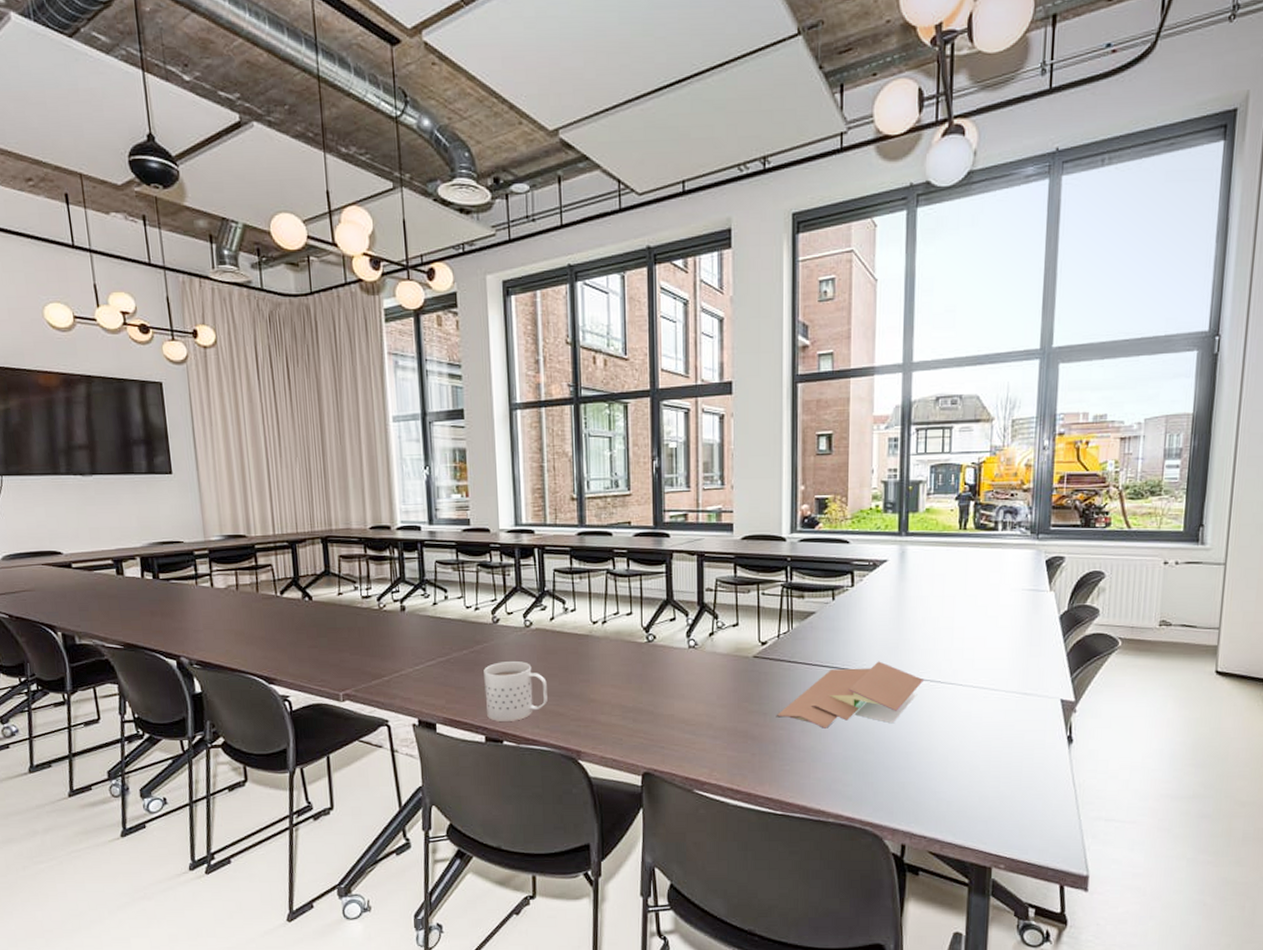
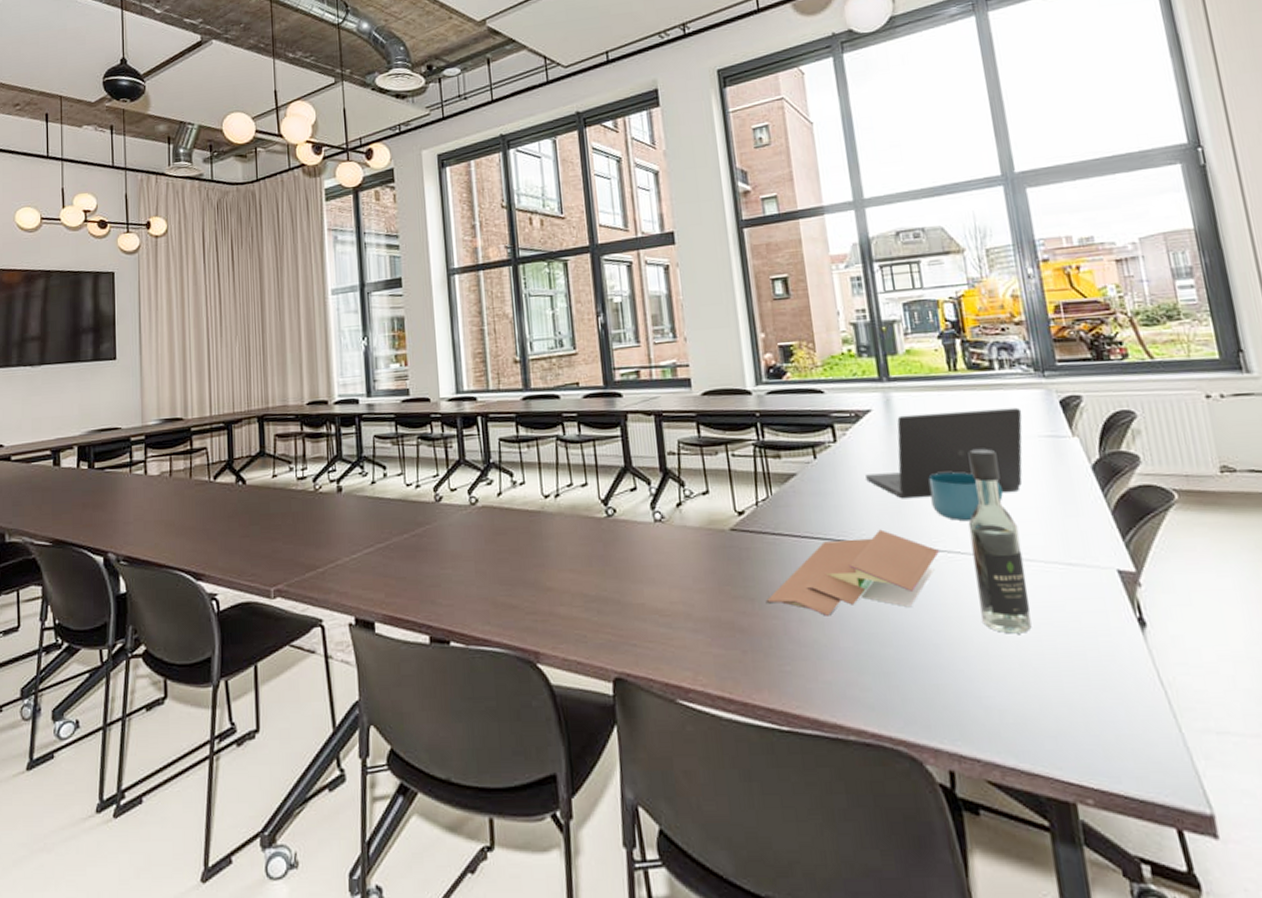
mug: present [484,661,548,721] -> none [426,545,498,618]
laptop: none [874,564,1013,636] -> present [866,407,1023,498]
cup: none [925,616,984,657] -> present [928,472,1003,522]
bottle: none [947,598,991,746] -> present [968,449,1032,634]

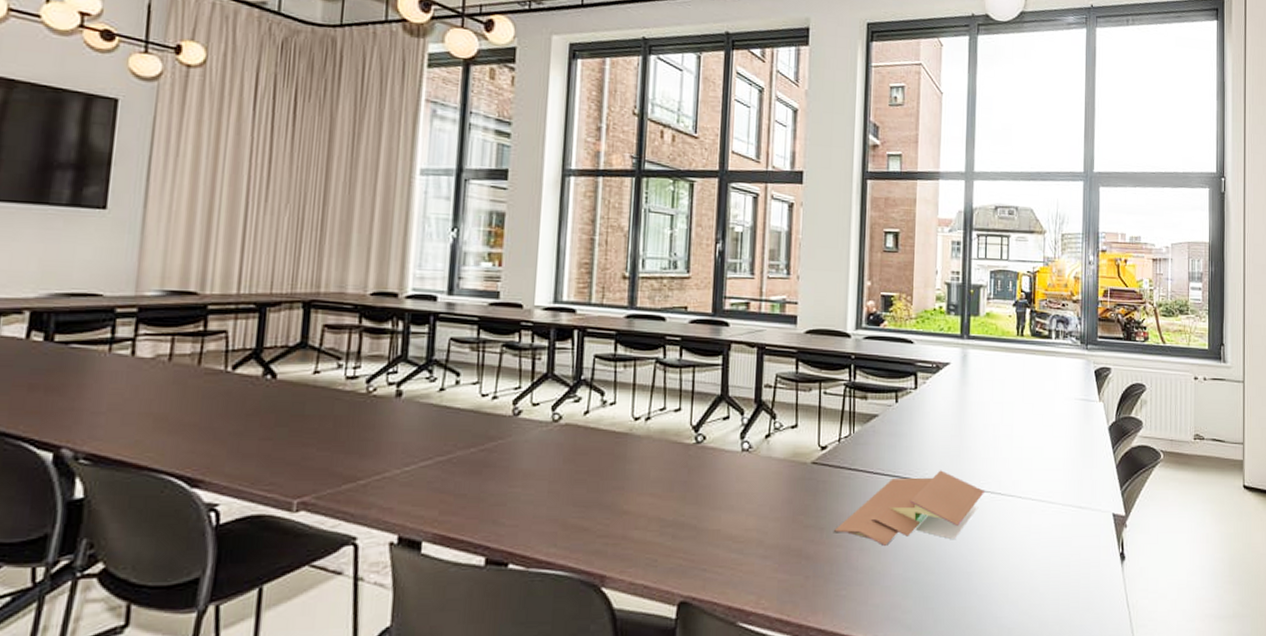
laptop: present [866,407,1023,498] -> none [936,370,1066,444]
cup: present [928,472,1003,522] -> none [985,424,1041,467]
bottle: present [968,449,1032,634] -> none [1007,406,1048,564]

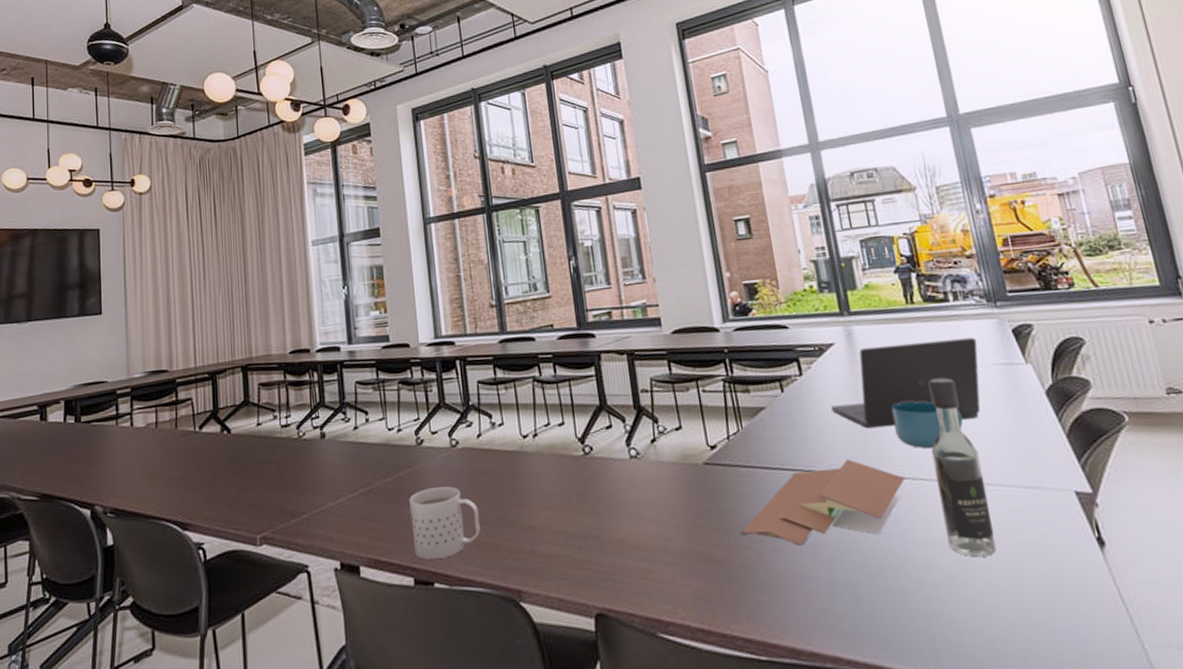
mug: none [490,463,572,539] -> present [409,486,481,560]
laptop: none [936,370,1066,444] -> present [831,337,981,428]
cup: none [985,424,1041,467] -> present [891,401,963,449]
bottle: none [1007,406,1048,564] -> present [929,378,997,557]

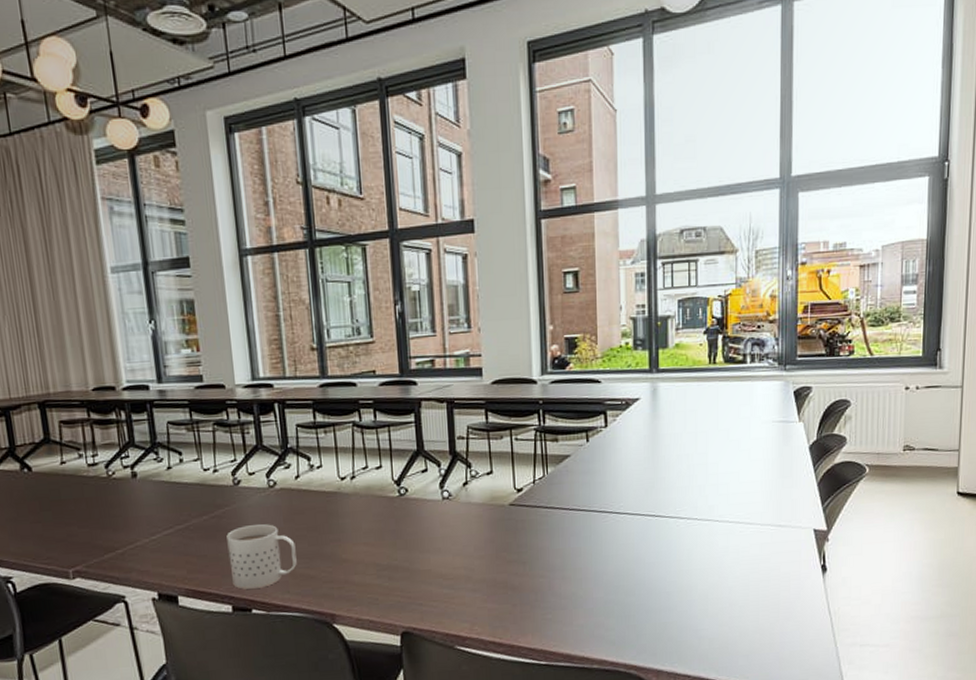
papers: present [740,459,906,546] -> none [535,501,682,574]
laptop: present [831,337,981,428] -> none [629,397,763,475]
cup: present [891,401,963,449] -> none [680,452,737,494]
bottle: present [929,378,997,557] -> none [706,433,745,582]

